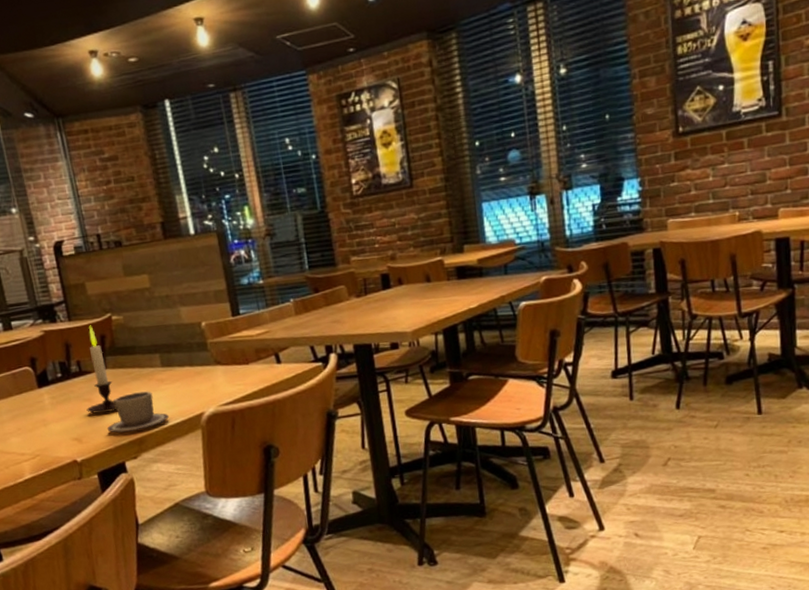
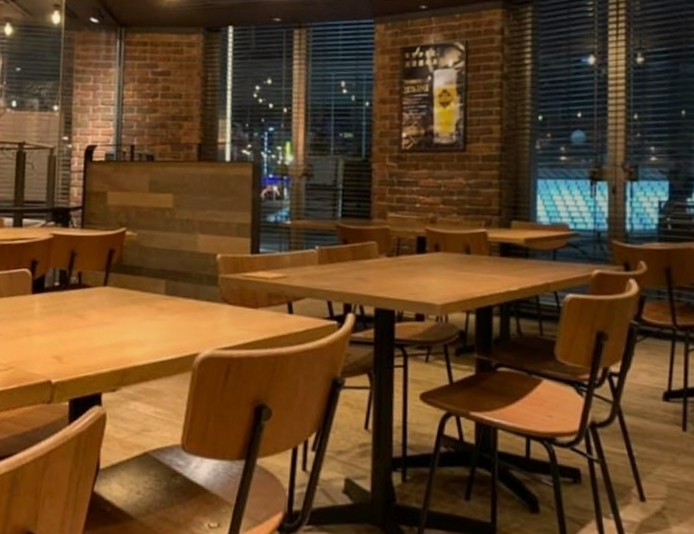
candle: present [86,325,118,414] -> none [75,236,110,334]
cup: present [107,391,169,433] -> none [91,317,160,360]

